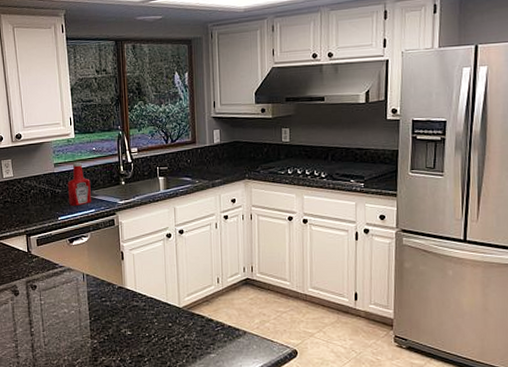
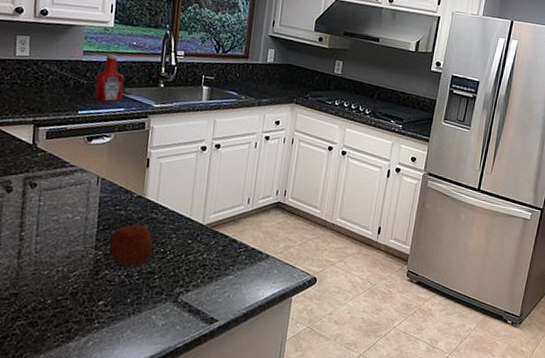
apple: none [102,312,139,351] -> present [109,223,153,266]

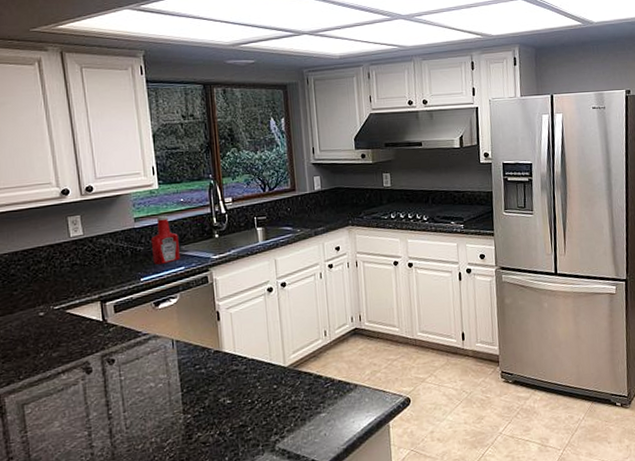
apple: present [109,223,153,266] -> none [196,379,240,425]

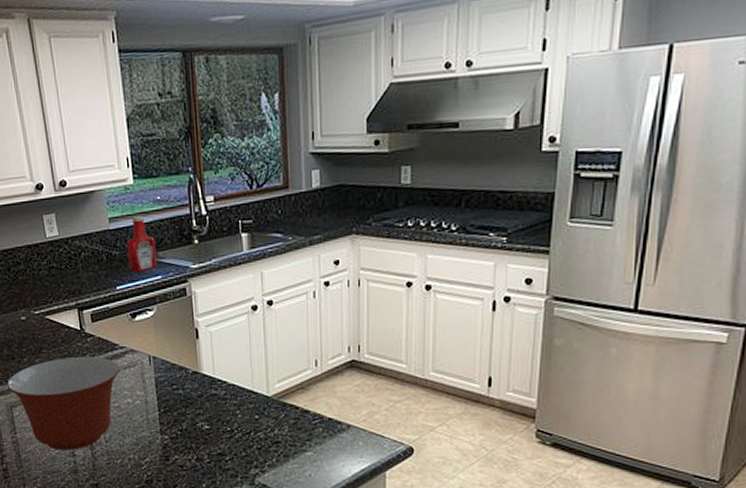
mixing bowl: none [19,345,143,444] -> present [7,356,120,450]

